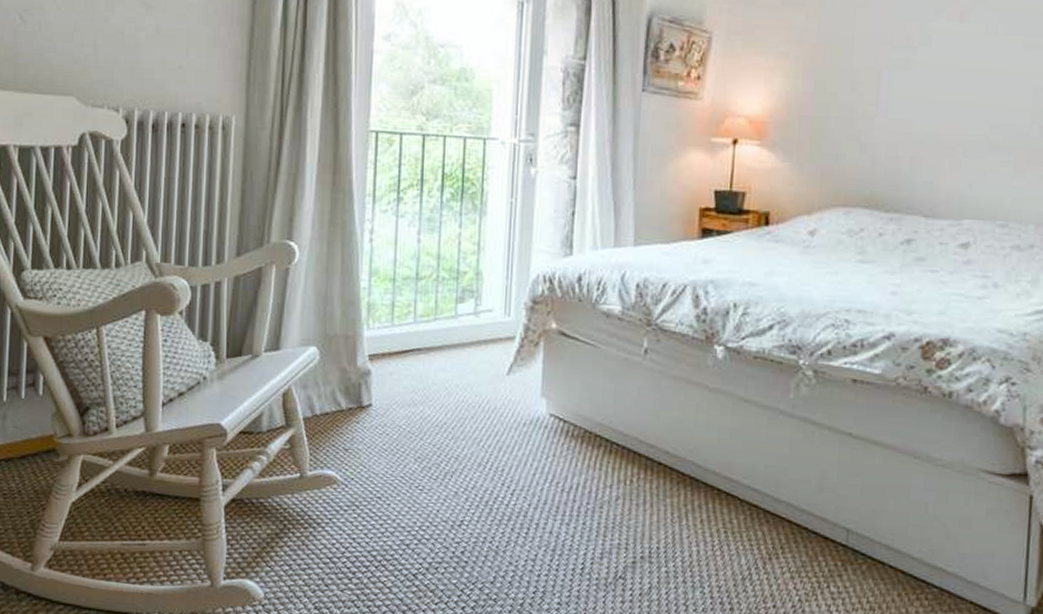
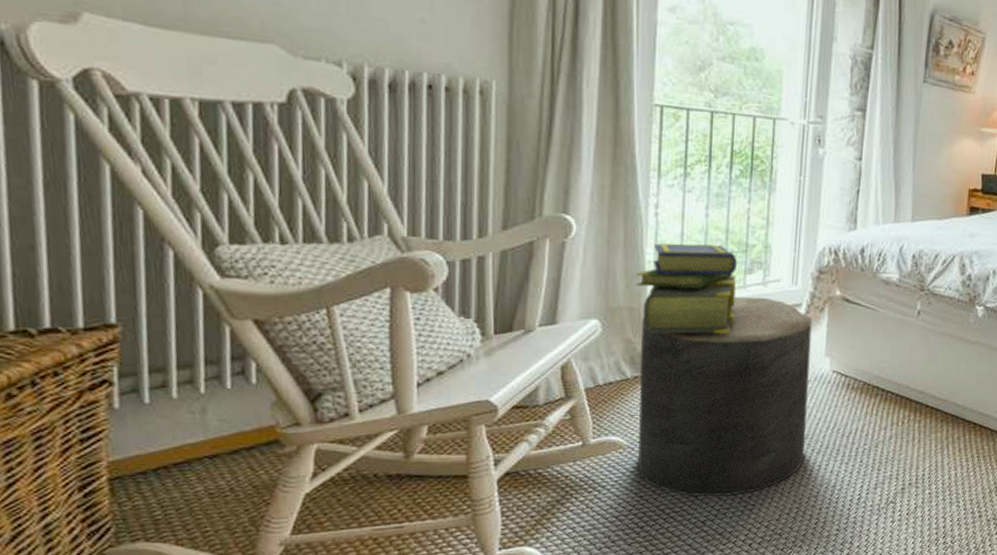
stack of books: none [351,270,448,367] -> present [636,243,737,334]
stool: none [351,327,527,548] -> present [638,296,813,496]

